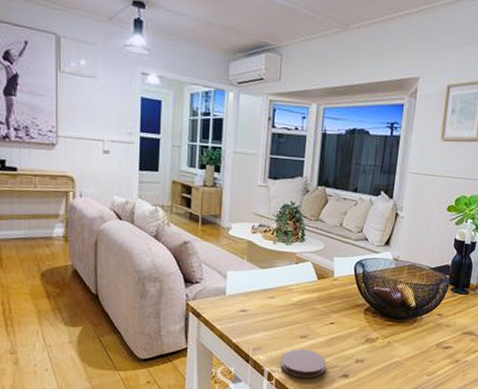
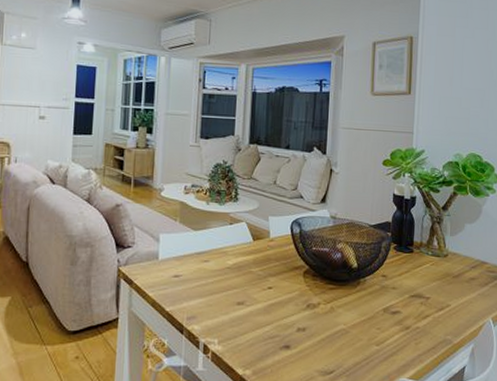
coaster: present [281,349,326,378] -> none [217,317,265,350]

